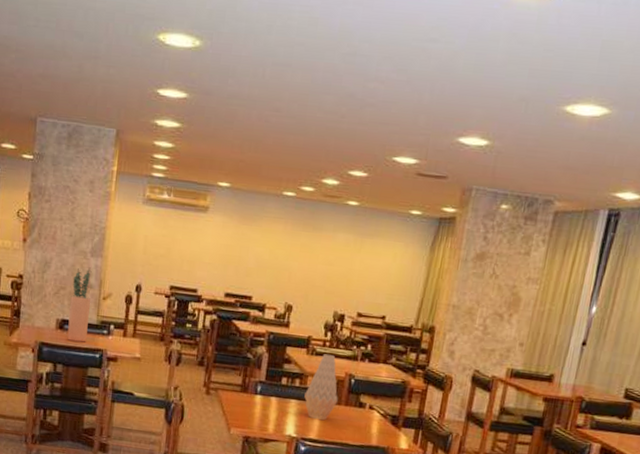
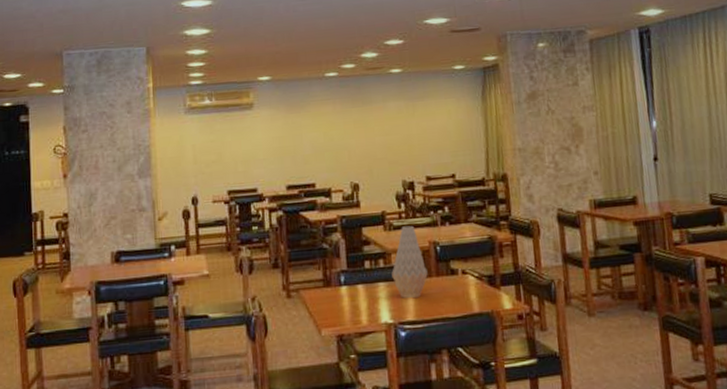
vase: present [67,267,92,343] -> none [123,190,147,273]

